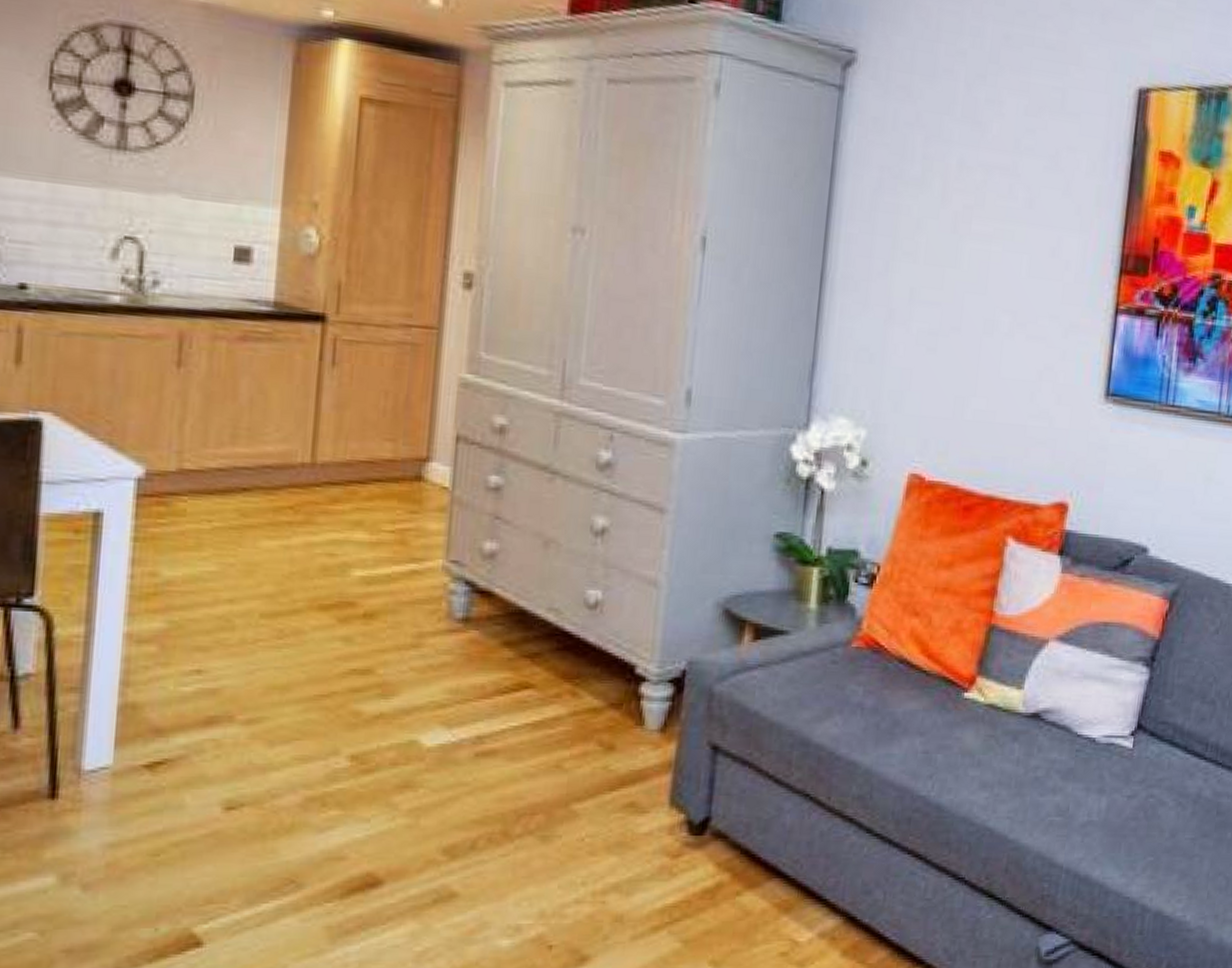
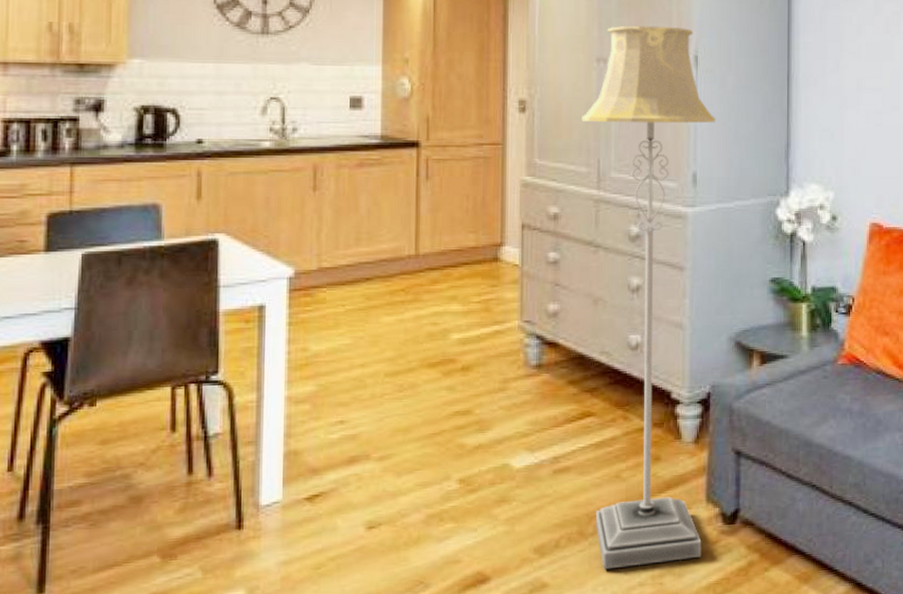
floor lamp: none [525,187,723,881] -> present [582,25,716,570]

